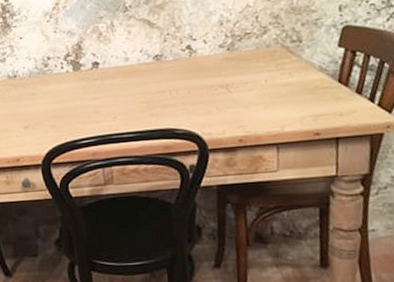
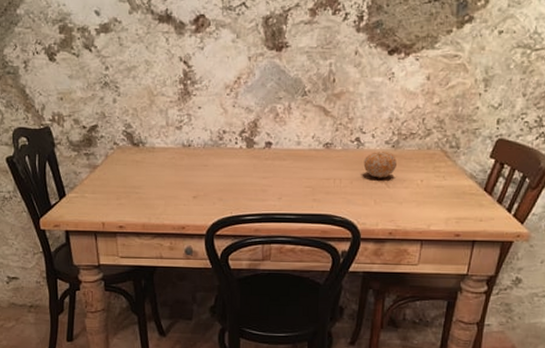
fruit: none [198,54,235,84] -> present [363,150,397,178]

